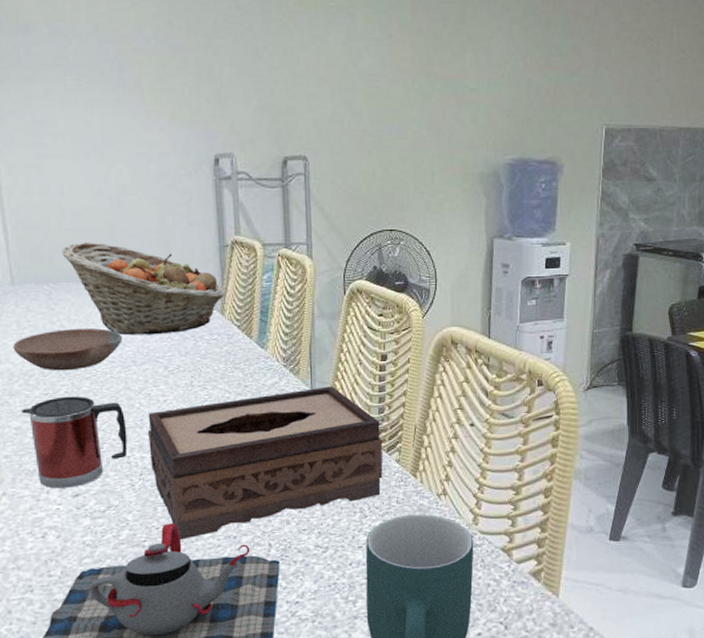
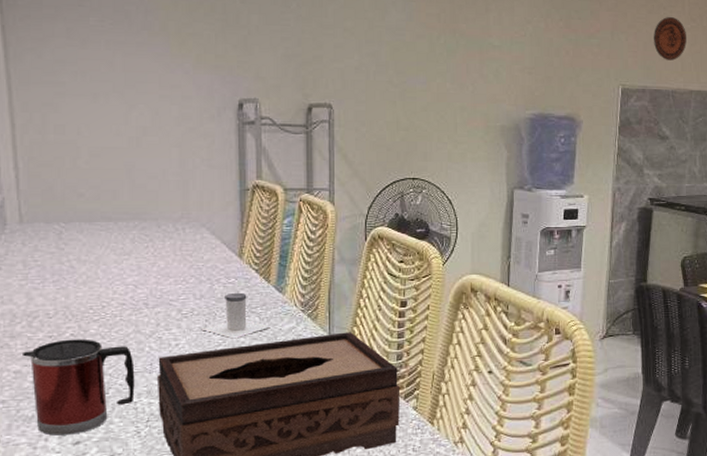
bowl: present [13,328,123,371] -> none [17,270,135,313]
fruit basket: present [62,242,225,336] -> none [75,182,244,277]
salt shaker: none [187,348,254,394] -> present [201,292,271,339]
decorative plate: none [640,49,675,96] -> present [654,17,687,61]

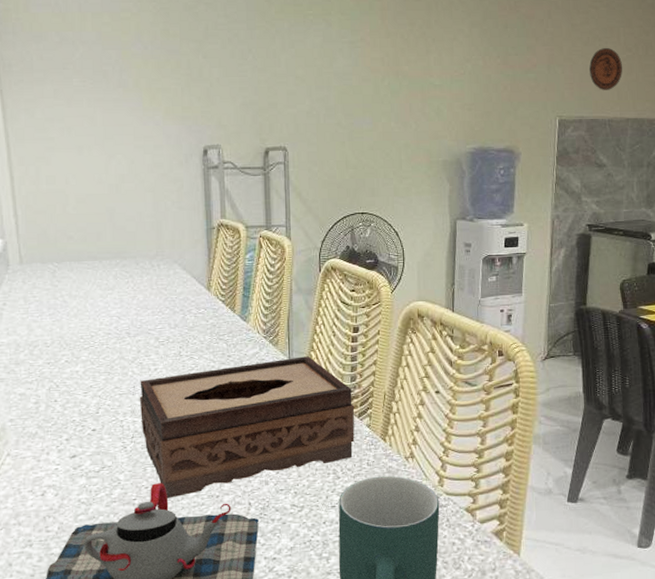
mug: present [21,339,135,436] -> none [25,365,121,450]
salt shaker: present [201,292,271,339] -> none [176,321,237,364]

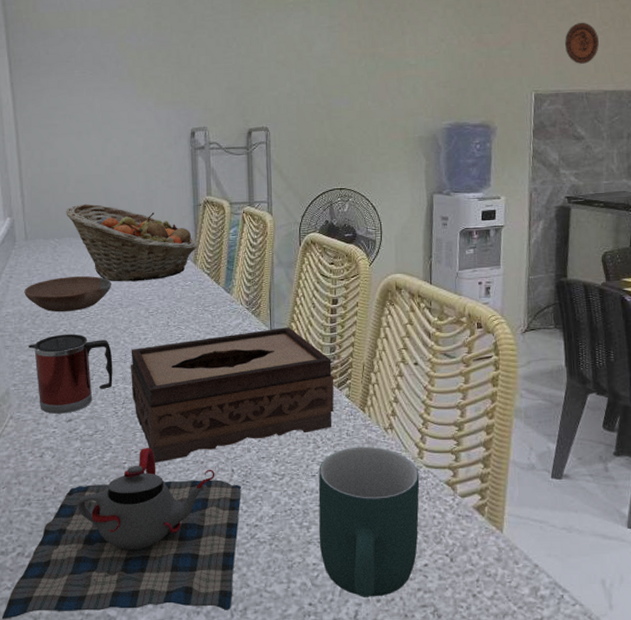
bowl: none [20,303,118,342] -> present [24,276,112,312]
mug: none [25,365,121,450] -> present [27,334,113,414]
fruit basket: none [66,225,211,310] -> present [66,203,198,282]

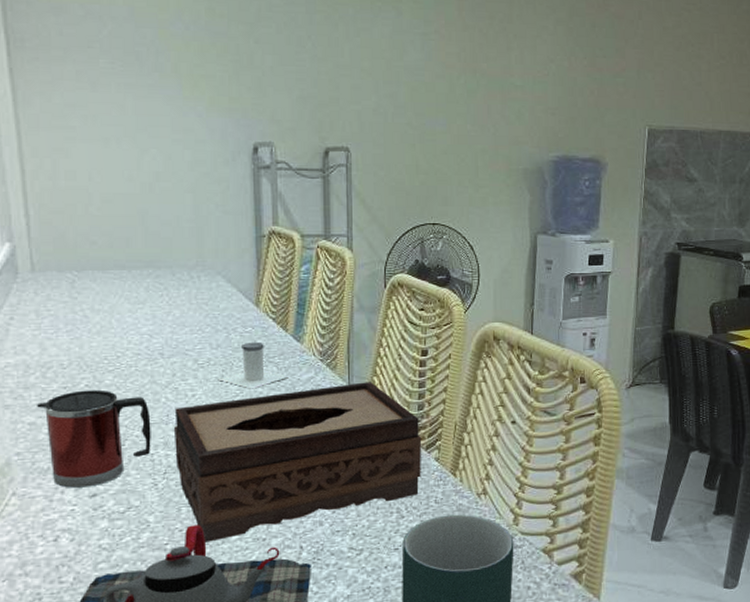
bowl: present [24,276,112,312] -> none [30,319,150,363]
fruit basket: present [66,203,198,282] -> none [88,229,261,327]
salt shaker: none [164,293,221,334] -> present [218,341,289,389]
decorative plate: present [565,23,599,64] -> none [681,54,716,100]

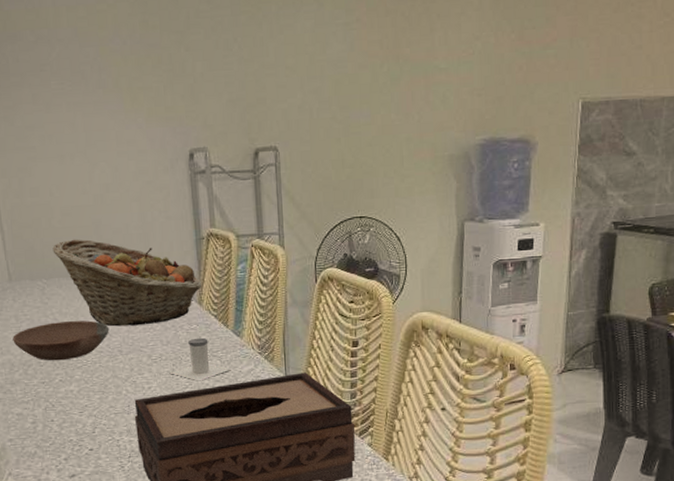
bowl: none [30,319,150,363] -> present [13,320,109,361]
mug: present [36,389,151,488] -> none [21,384,117,469]
fruit basket: none [88,229,261,327] -> present [52,239,202,327]

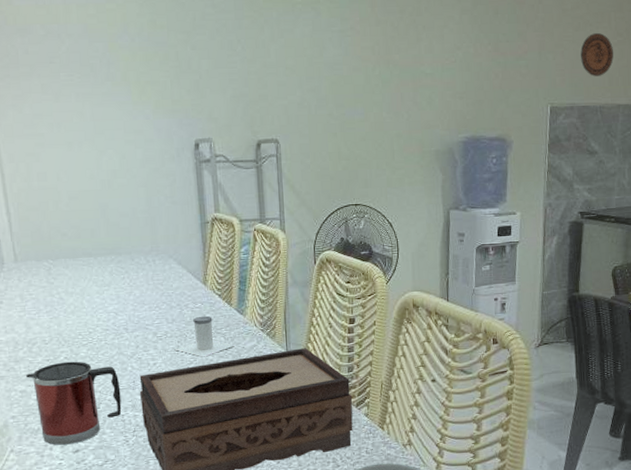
bowl: present [13,320,109,361] -> none [17,300,115,339]
mug: none [21,384,117,469] -> present [25,361,122,445]
fruit basket: present [52,239,202,327] -> none [59,221,207,306]
decorative plate: none [619,14,658,65] -> present [580,33,614,76]

